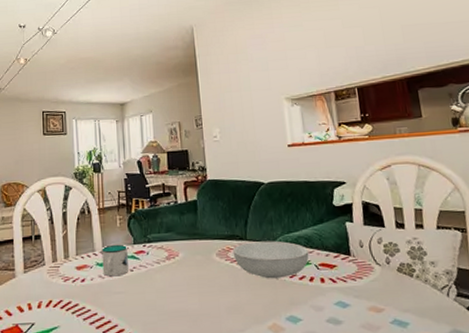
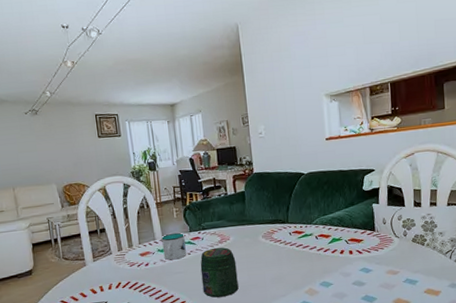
jar: none [143,264,188,327] -> present [200,247,239,298]
serving bowl: present [232,240,309,279] -> none [276,222,341,254]

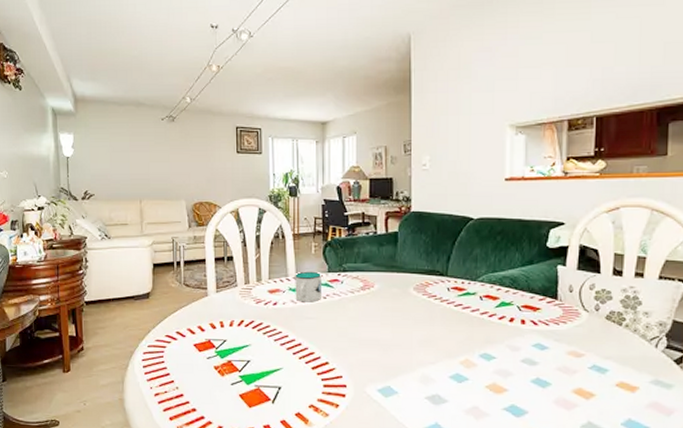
jar: present [200,247,239,298] -> none [336,294,379,354]

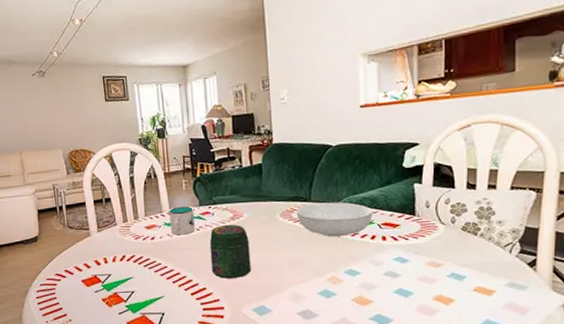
jar: none [336,294,379,354] -> present [209,224,251,278]
serving bowl: none [431,278,513,317] -> present [296,202,373,237]

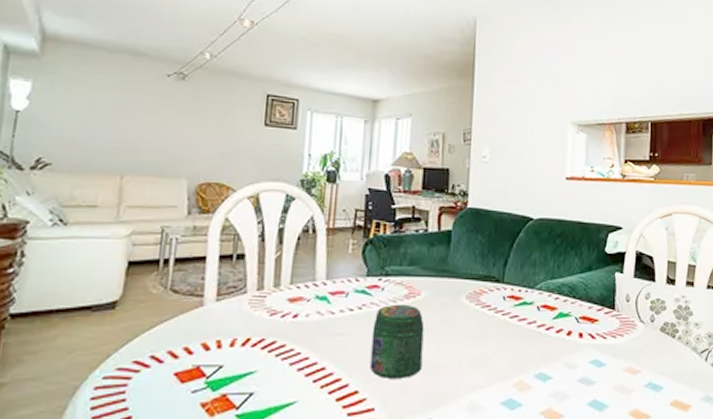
mug: present [168,206,195,235] -> none [322,274,360,314]
serving bowl: present [296,202,373,237] -> none [485,285,571,330]

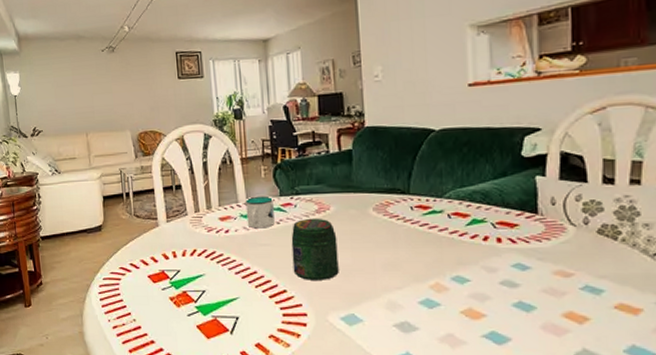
mug: none [322,274,360,314] -> present [244,195,275,229]

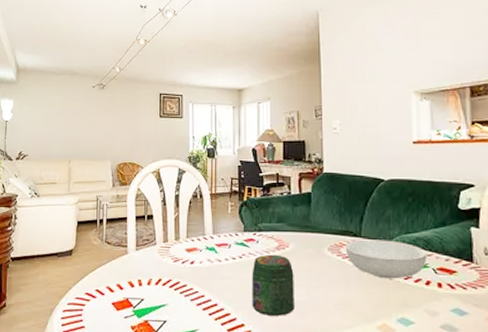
mug: present [244,195,275,229] -> none [211,230,239,262]
serving bowl: none [392,195,485,237] -> present [345,239,427,279]

